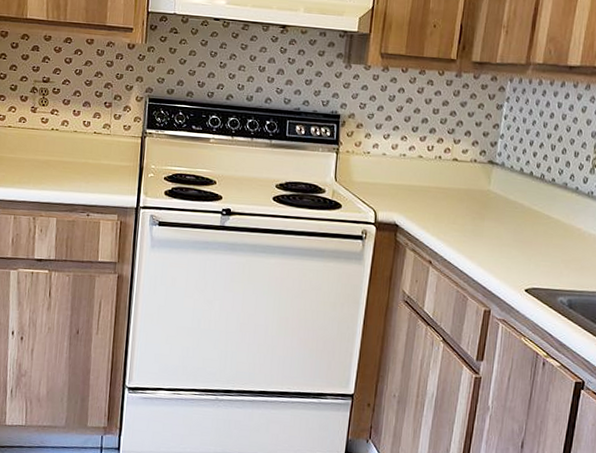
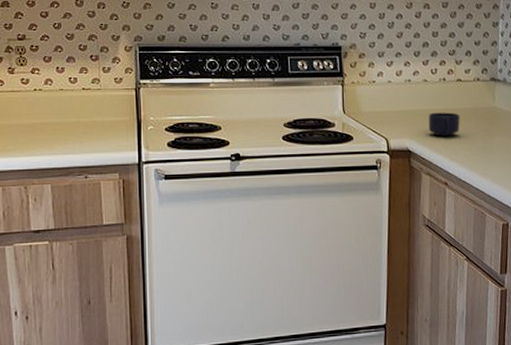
mug: none [418,189,452,215] -> present [428,112,460,136]

